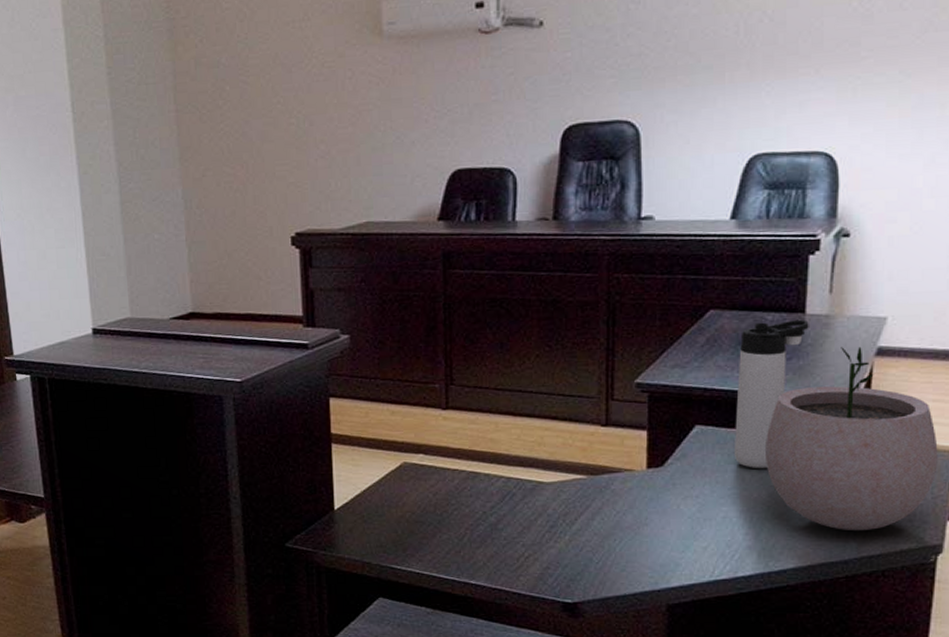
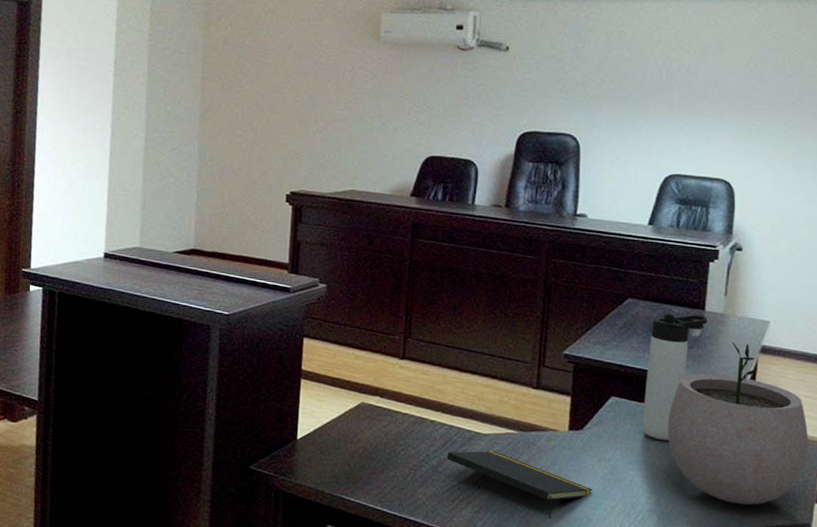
notepad: none [507,500,679,567] -> present [447,450,593,518]

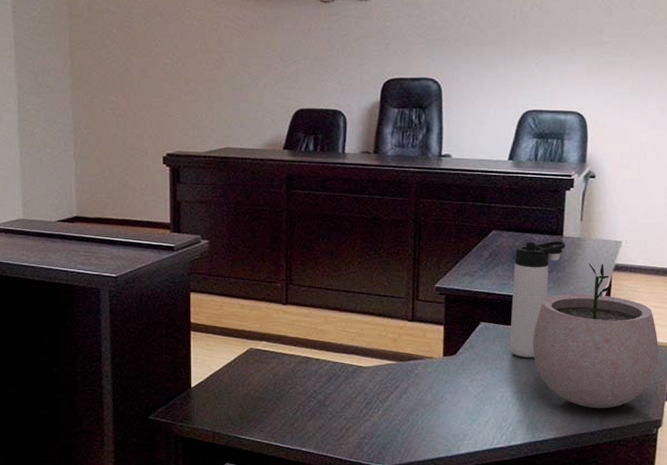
notepad: present [447,450,593,518] -> none [333,381,467,437]

